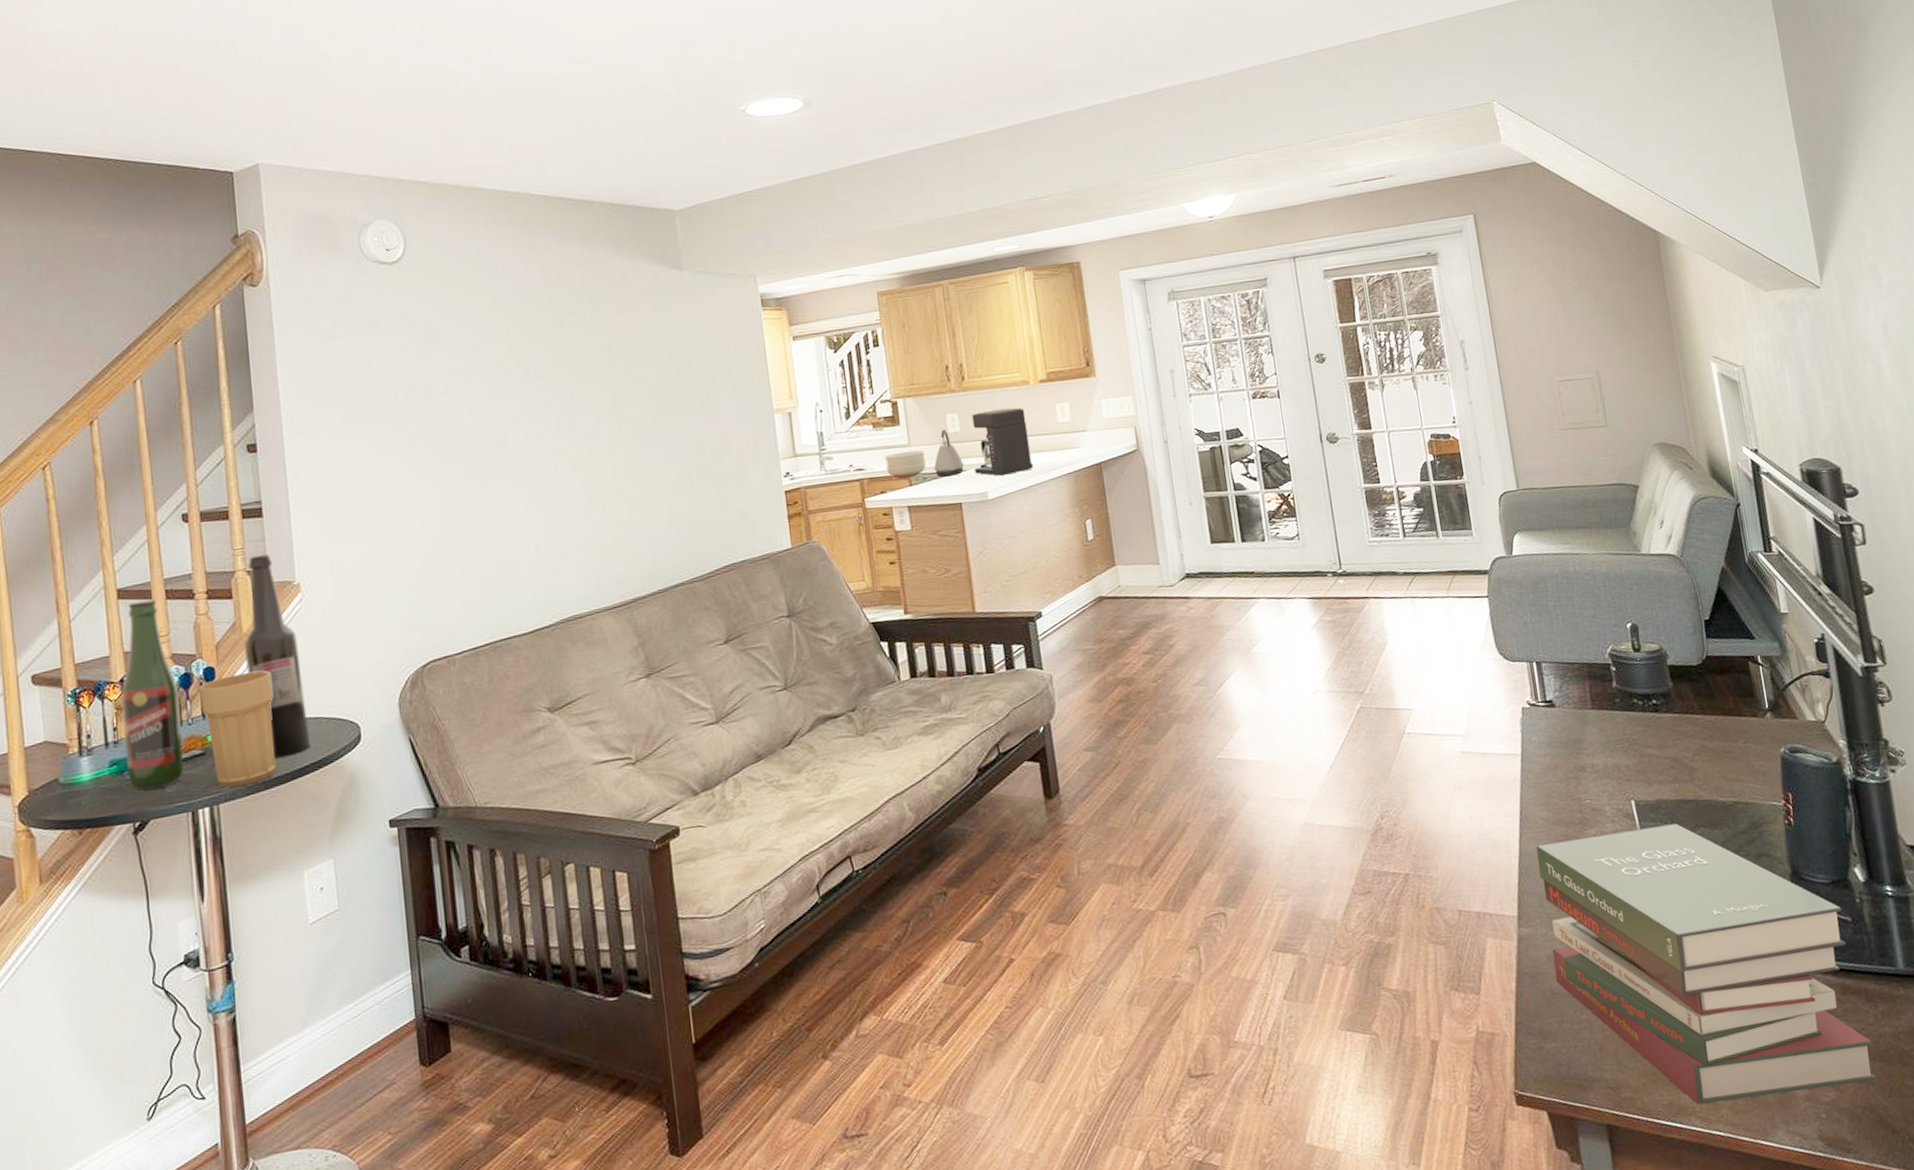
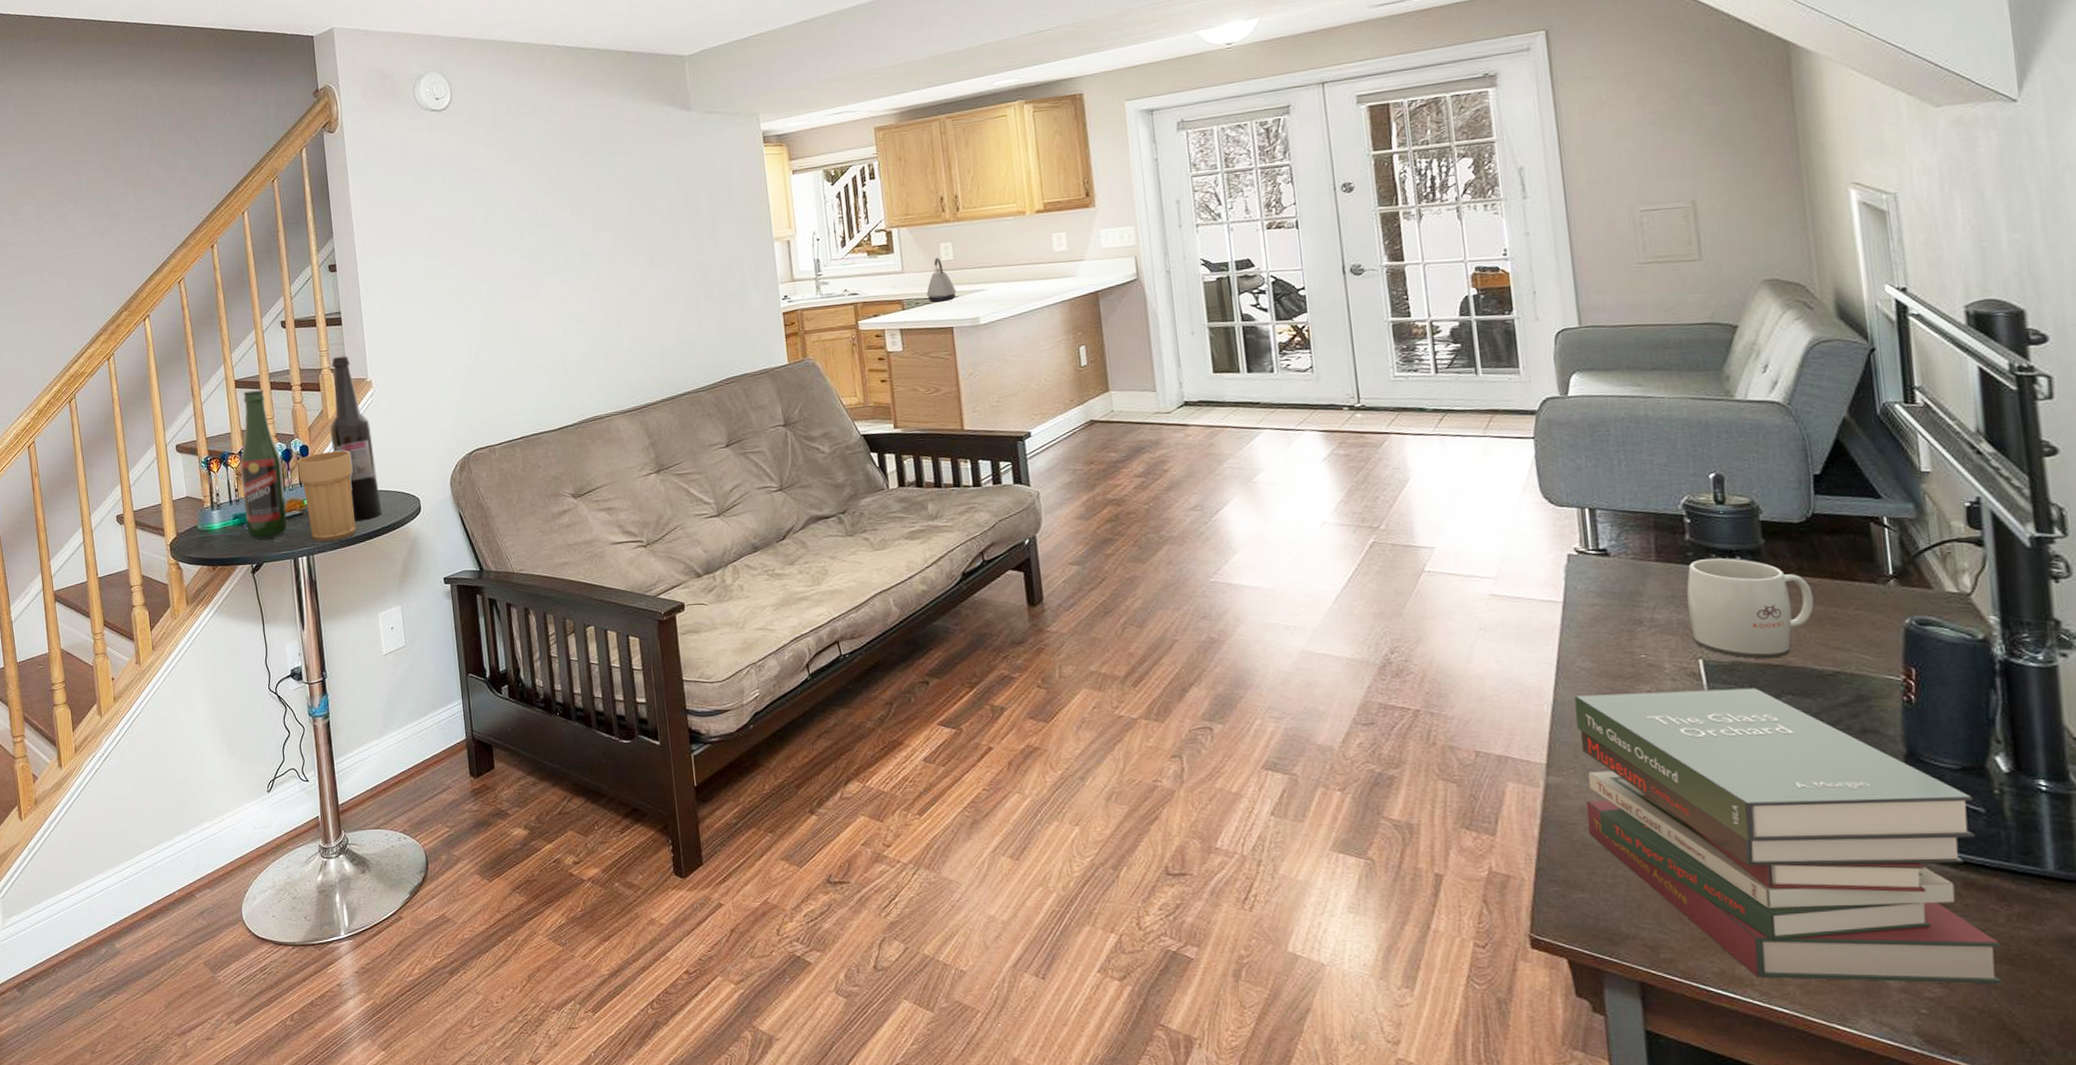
bowl: present [884,450,926,479] -> none [878,276,919,304]
coffee maker: present [972,407,1033,476] -> none [966,237,1027,302]
mug: none [1617,702,1714,796] -> present [1686,557,1814,659]

